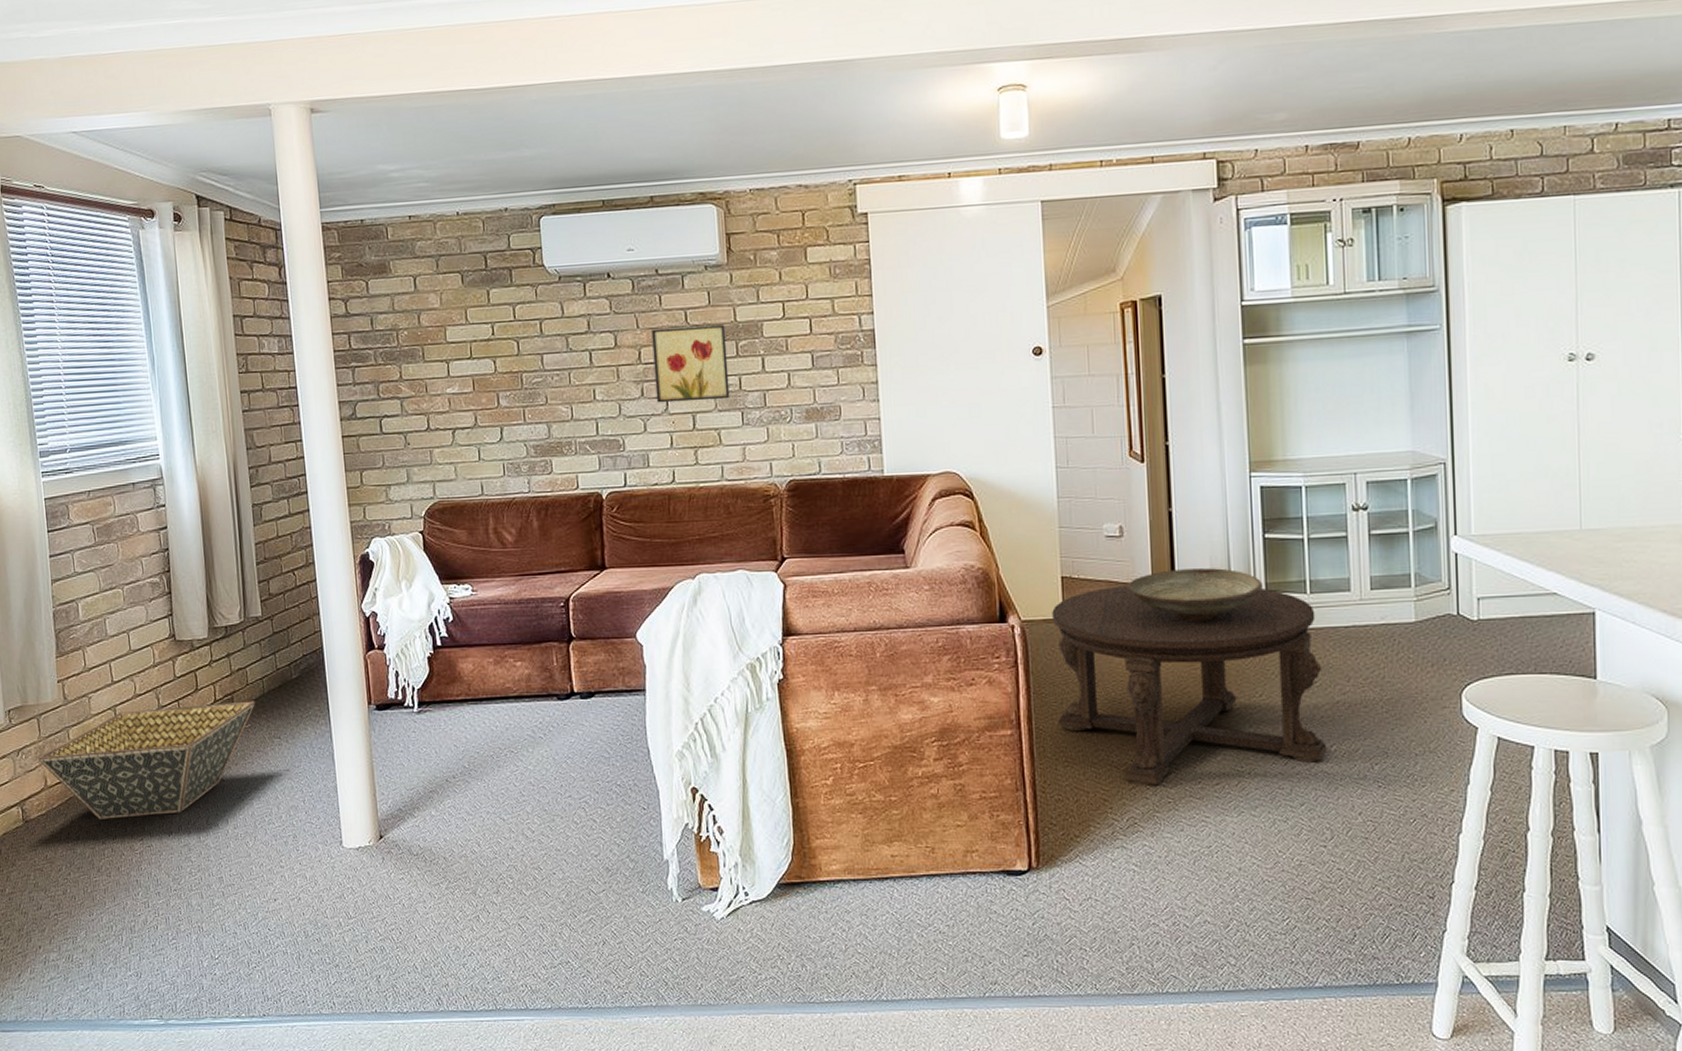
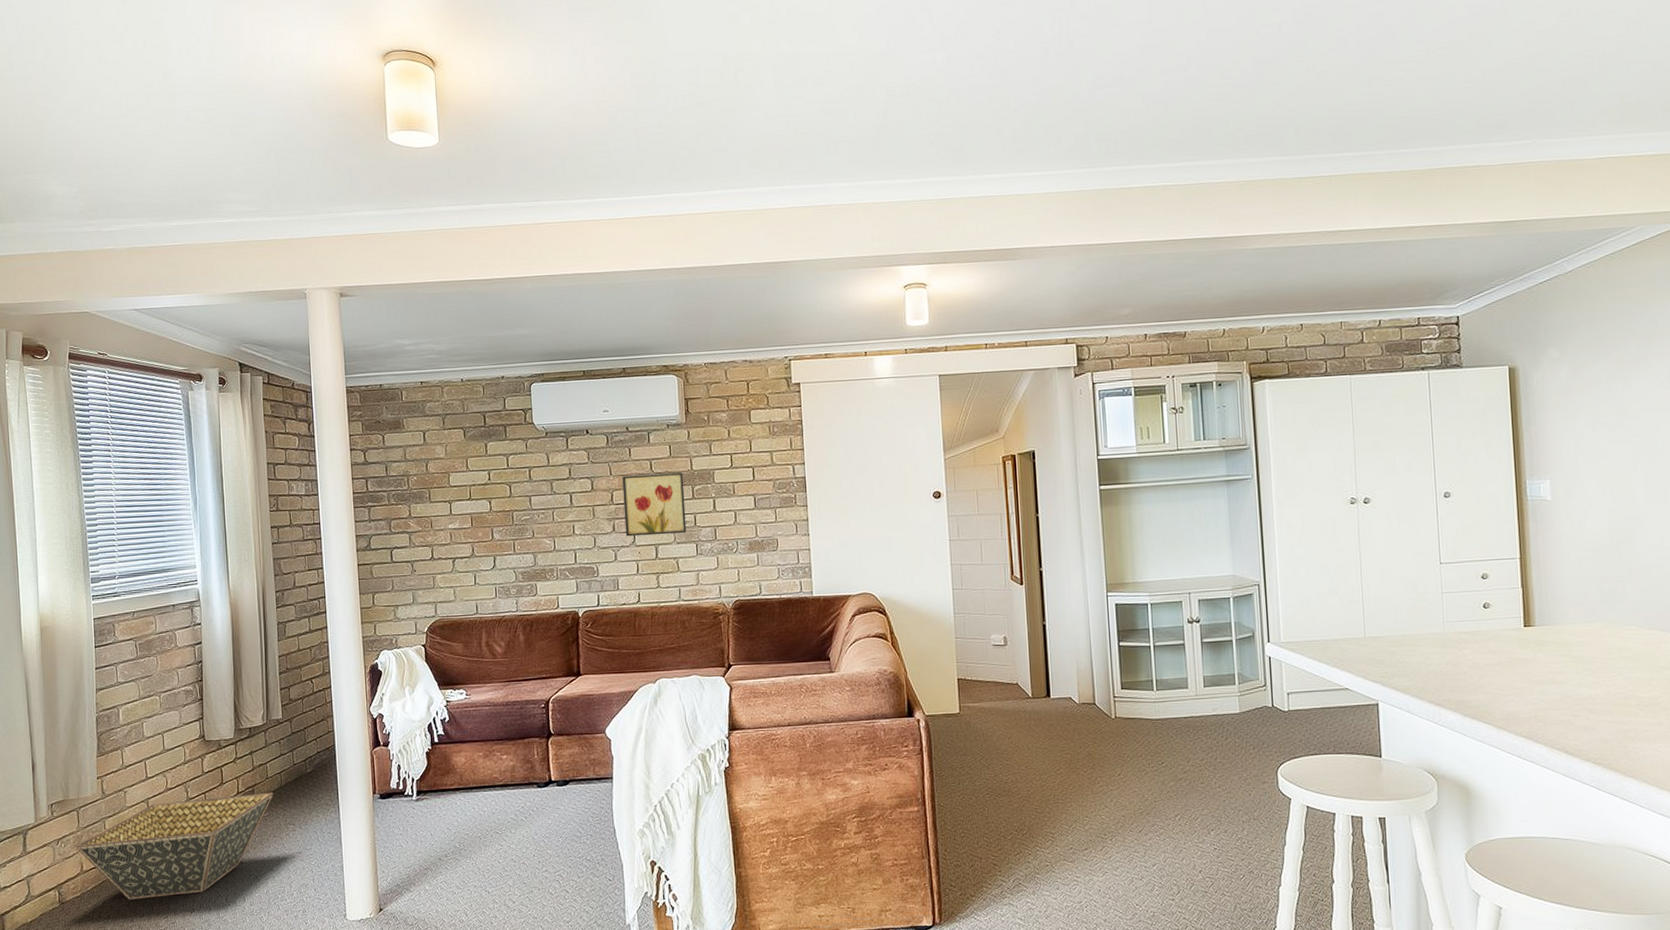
coffee table: present [1052,585,1327,786] -> none [950,685,1173,852]
decorative bowl: present [1128,568,1262,622] -> none [1011,670,1119,715]

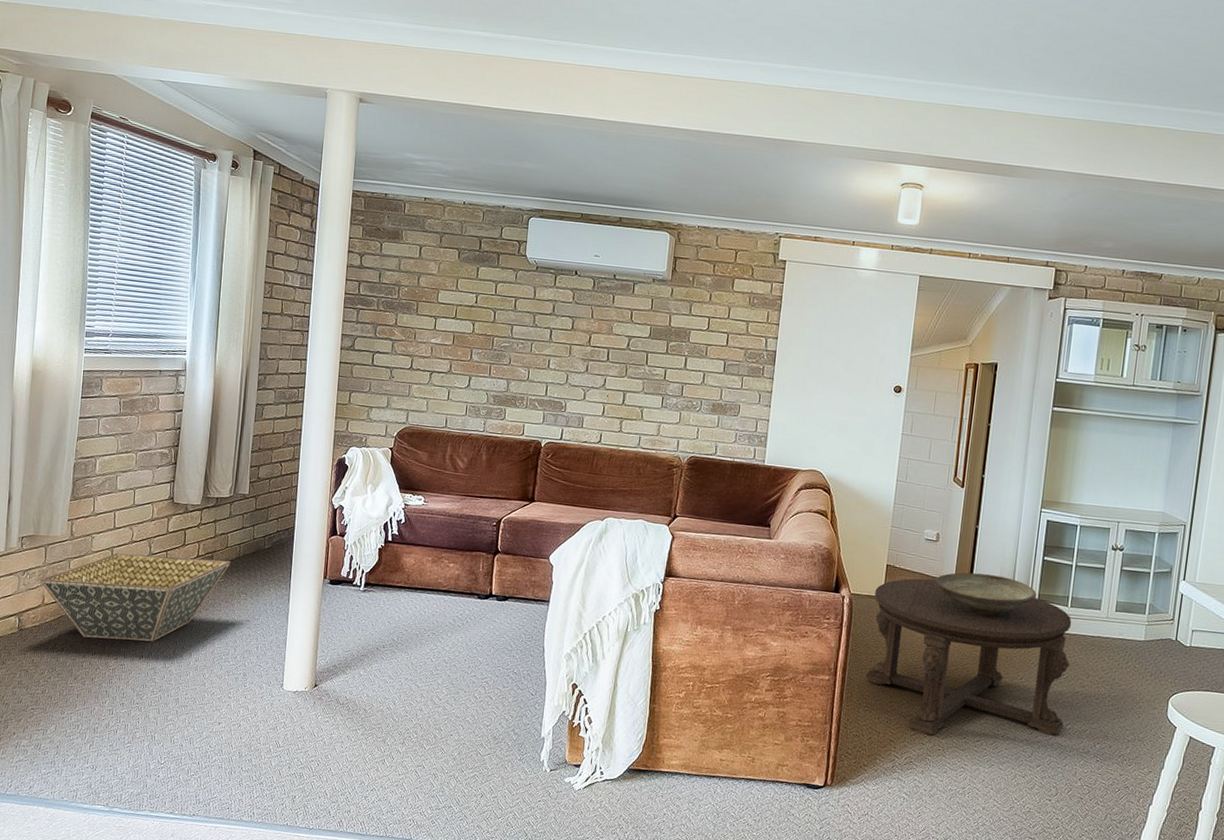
wall art: present [622,472,687,537] -> none [597,321,661,385]
coffee table: none [950,685,1173,852] -> present [865,578,1072,736]
decorative bowl: none [1011,670,1119,715] -> present [935,572,1037,616]

